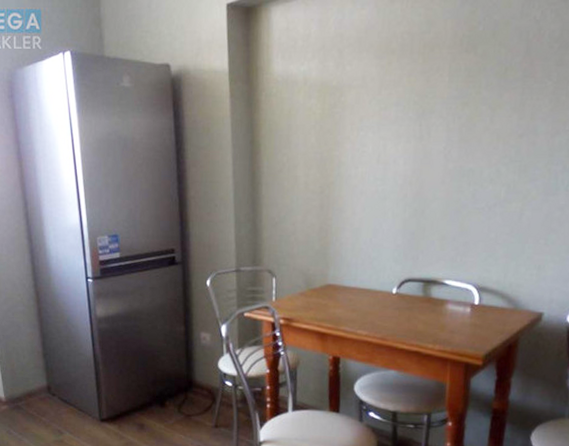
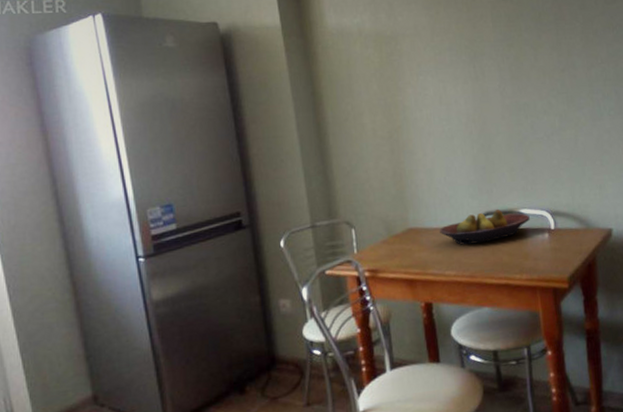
fruit bowl: none [357,277,454,309] -> present [439,210,530,245]

